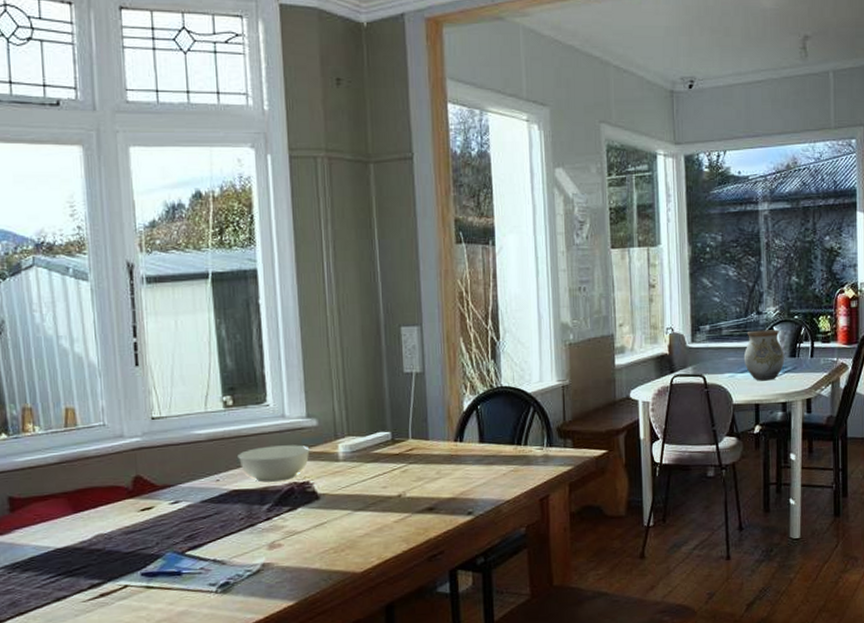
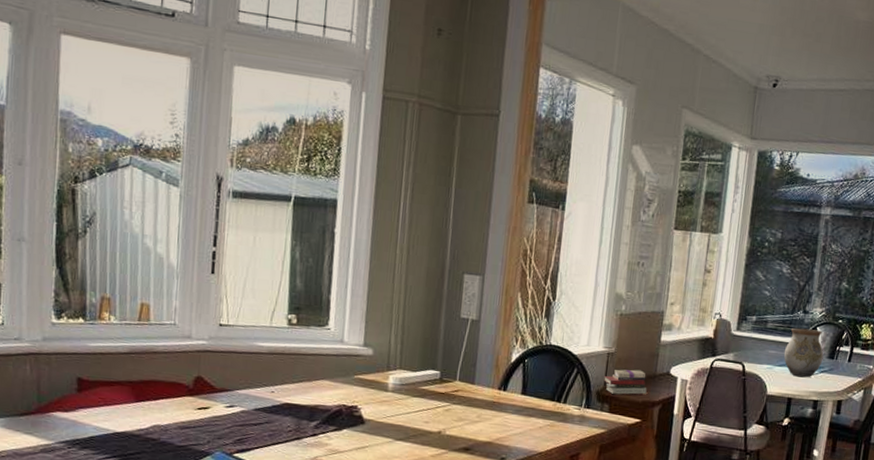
bowl: present [237,445,310,482] -> none [294,367,363,402]
books: none [562,399,609,429] -> present [604,369,647,396]

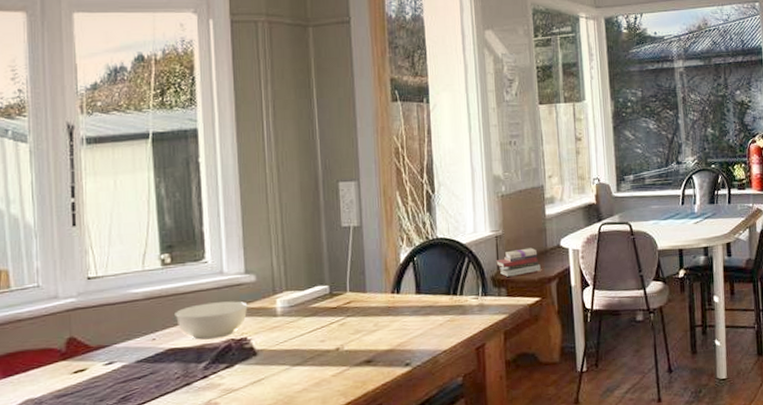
bowl: none [294,367,363,402] -> present [175,301,248,340]
vase: present [783,327,824,378] -> none [666,178,705,227]

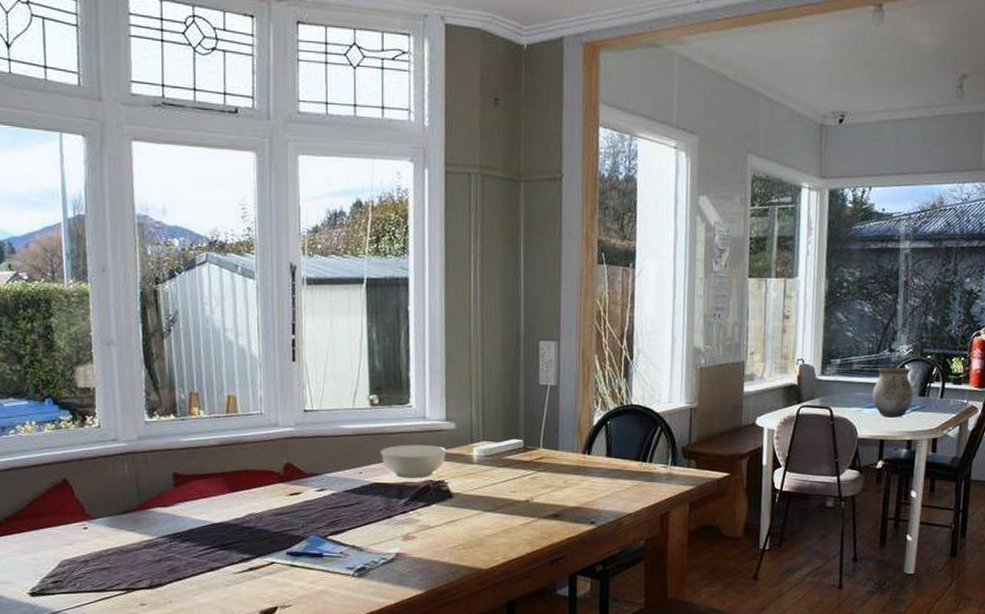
books: present [496,248,541,278] -> none [688,423,733,451]
vase: none [666,178,705,227] -> present [872,367,914,418]

